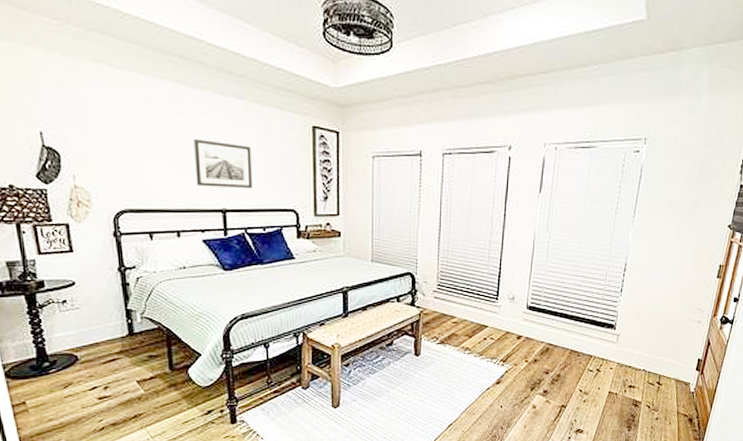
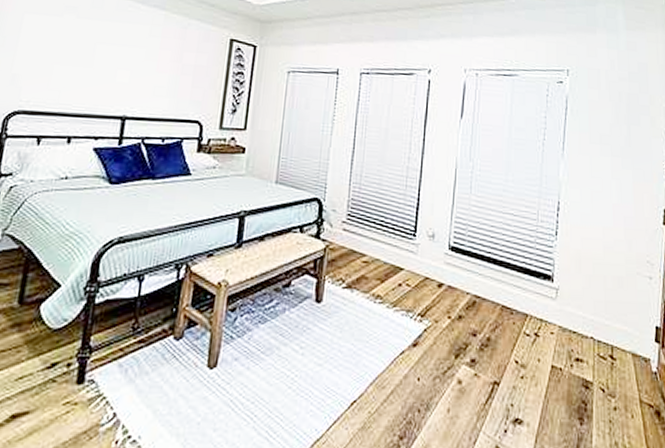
wall art: present [193,138,252,189] -> none [100,43,165,97]

